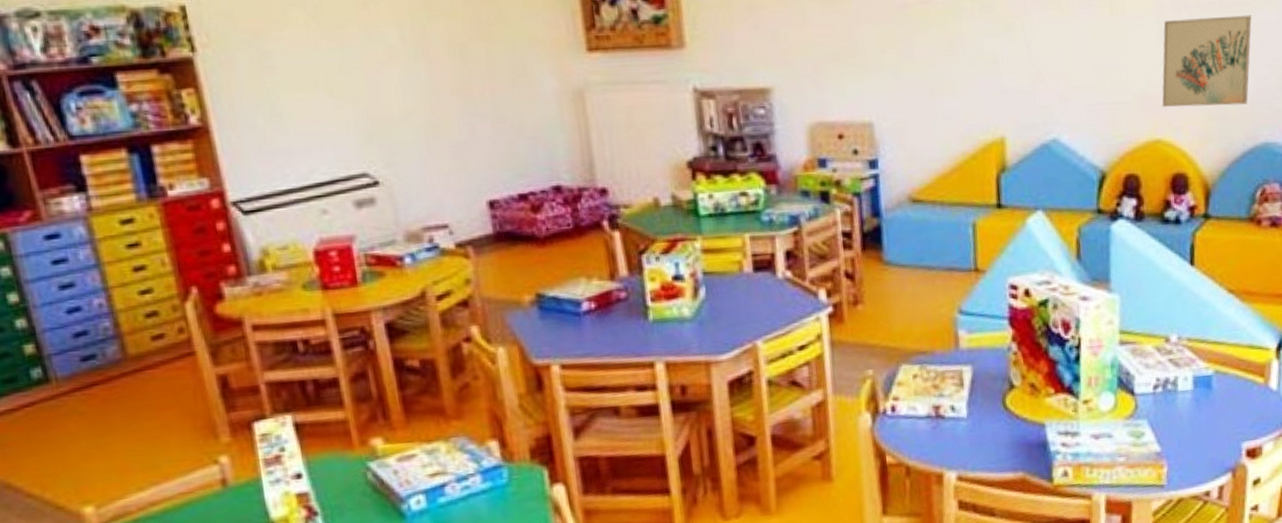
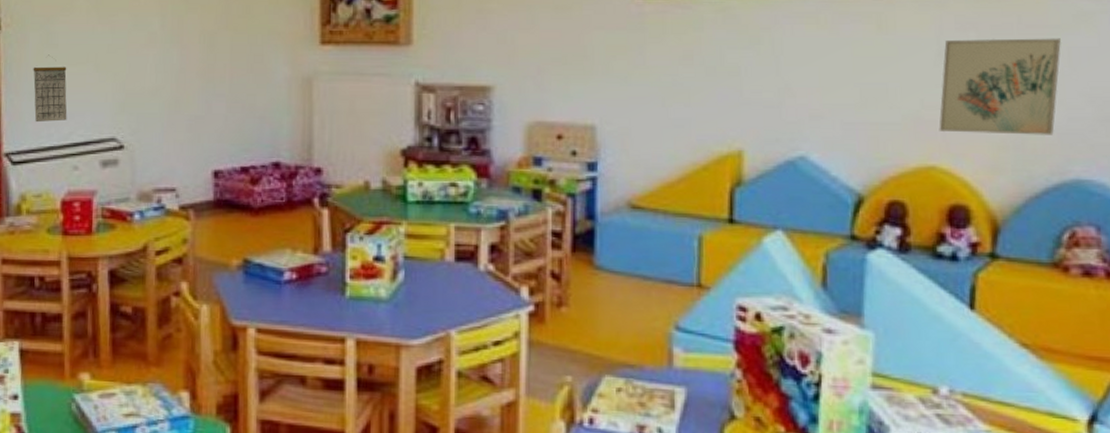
calendar: none [248,79,304,162] -> present [33,54,67,123]

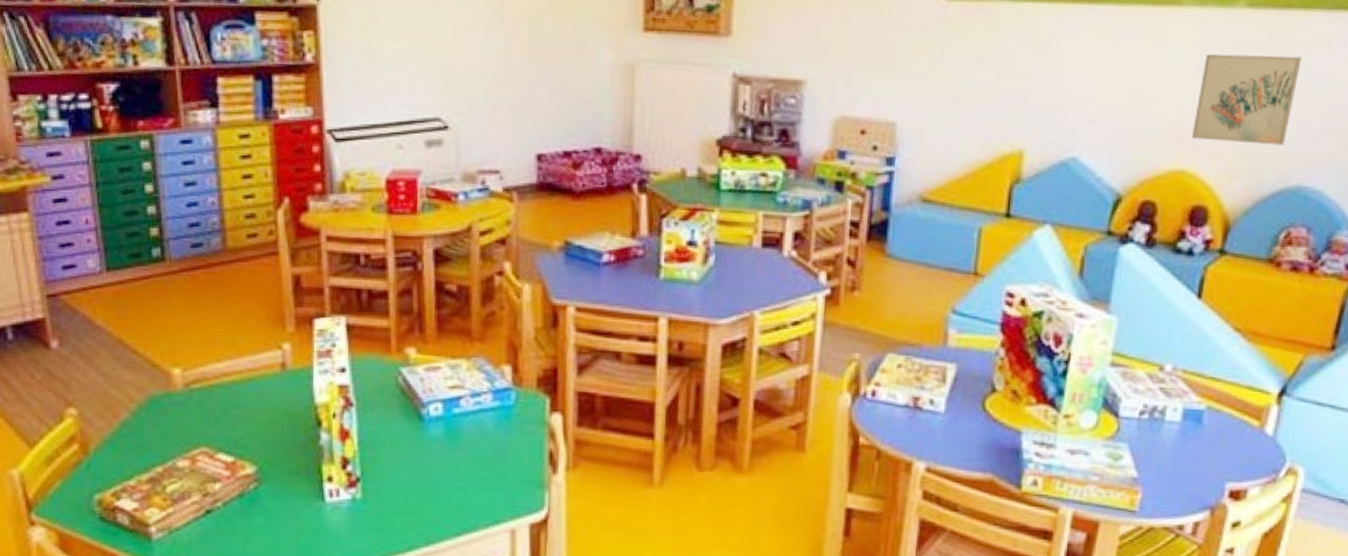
calendar: present [33,54,67,123] -> none [355,29,391,99]

